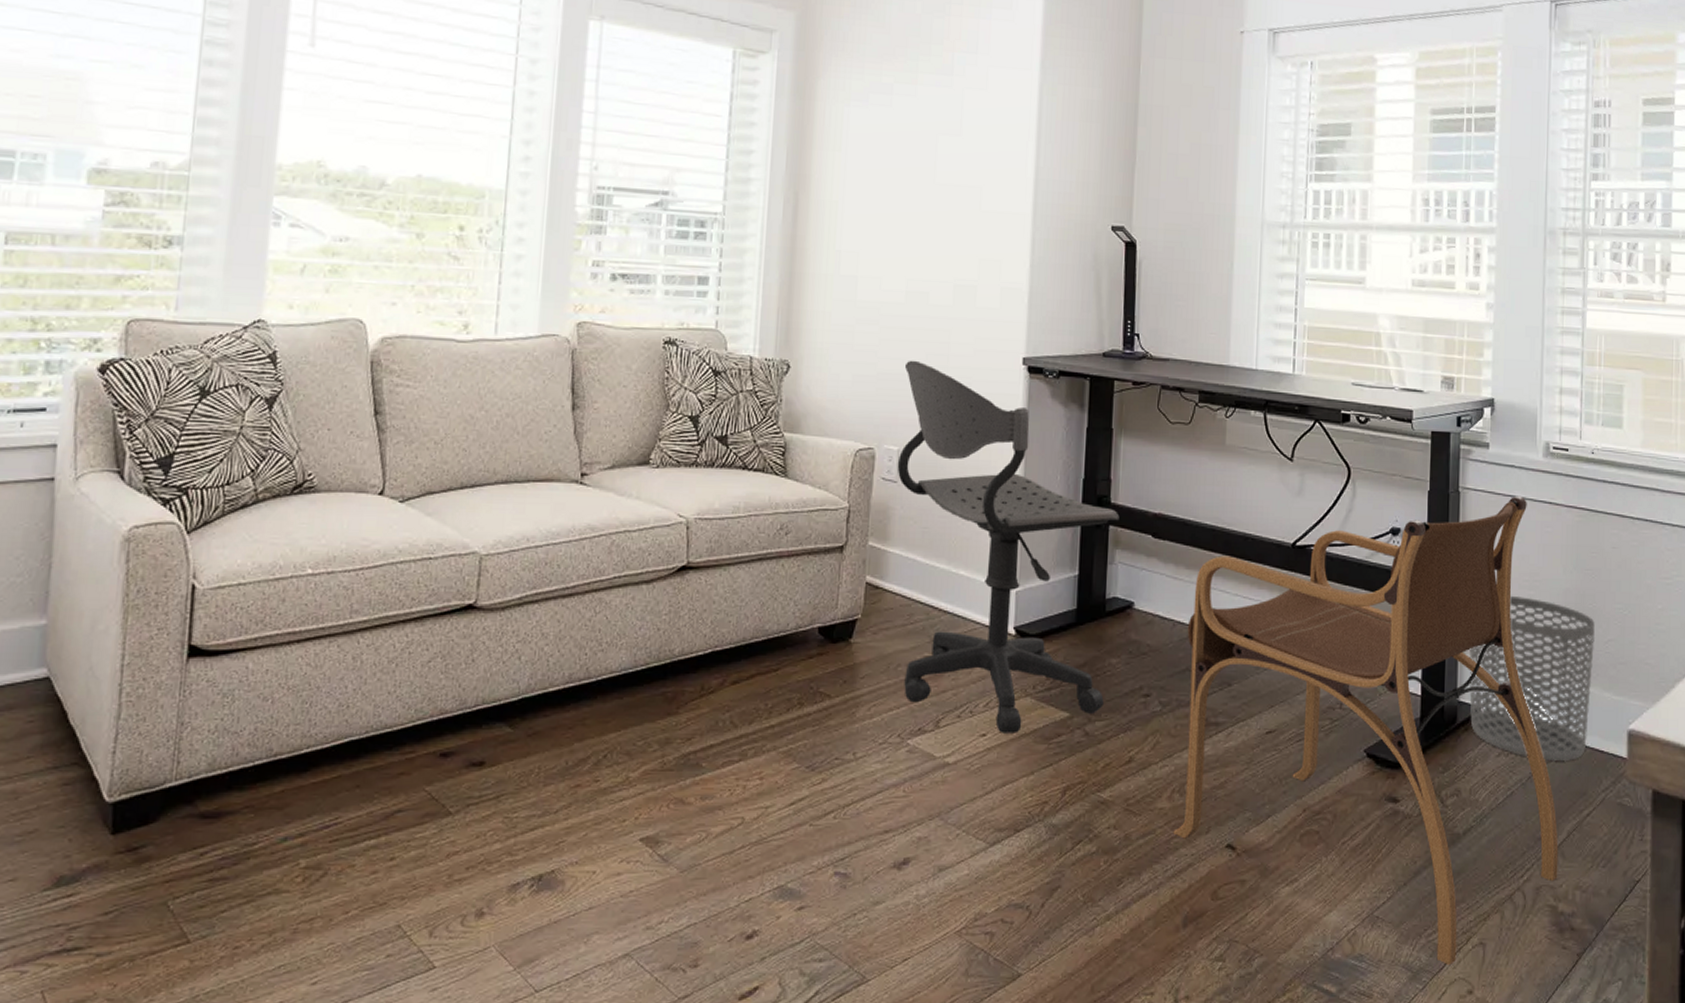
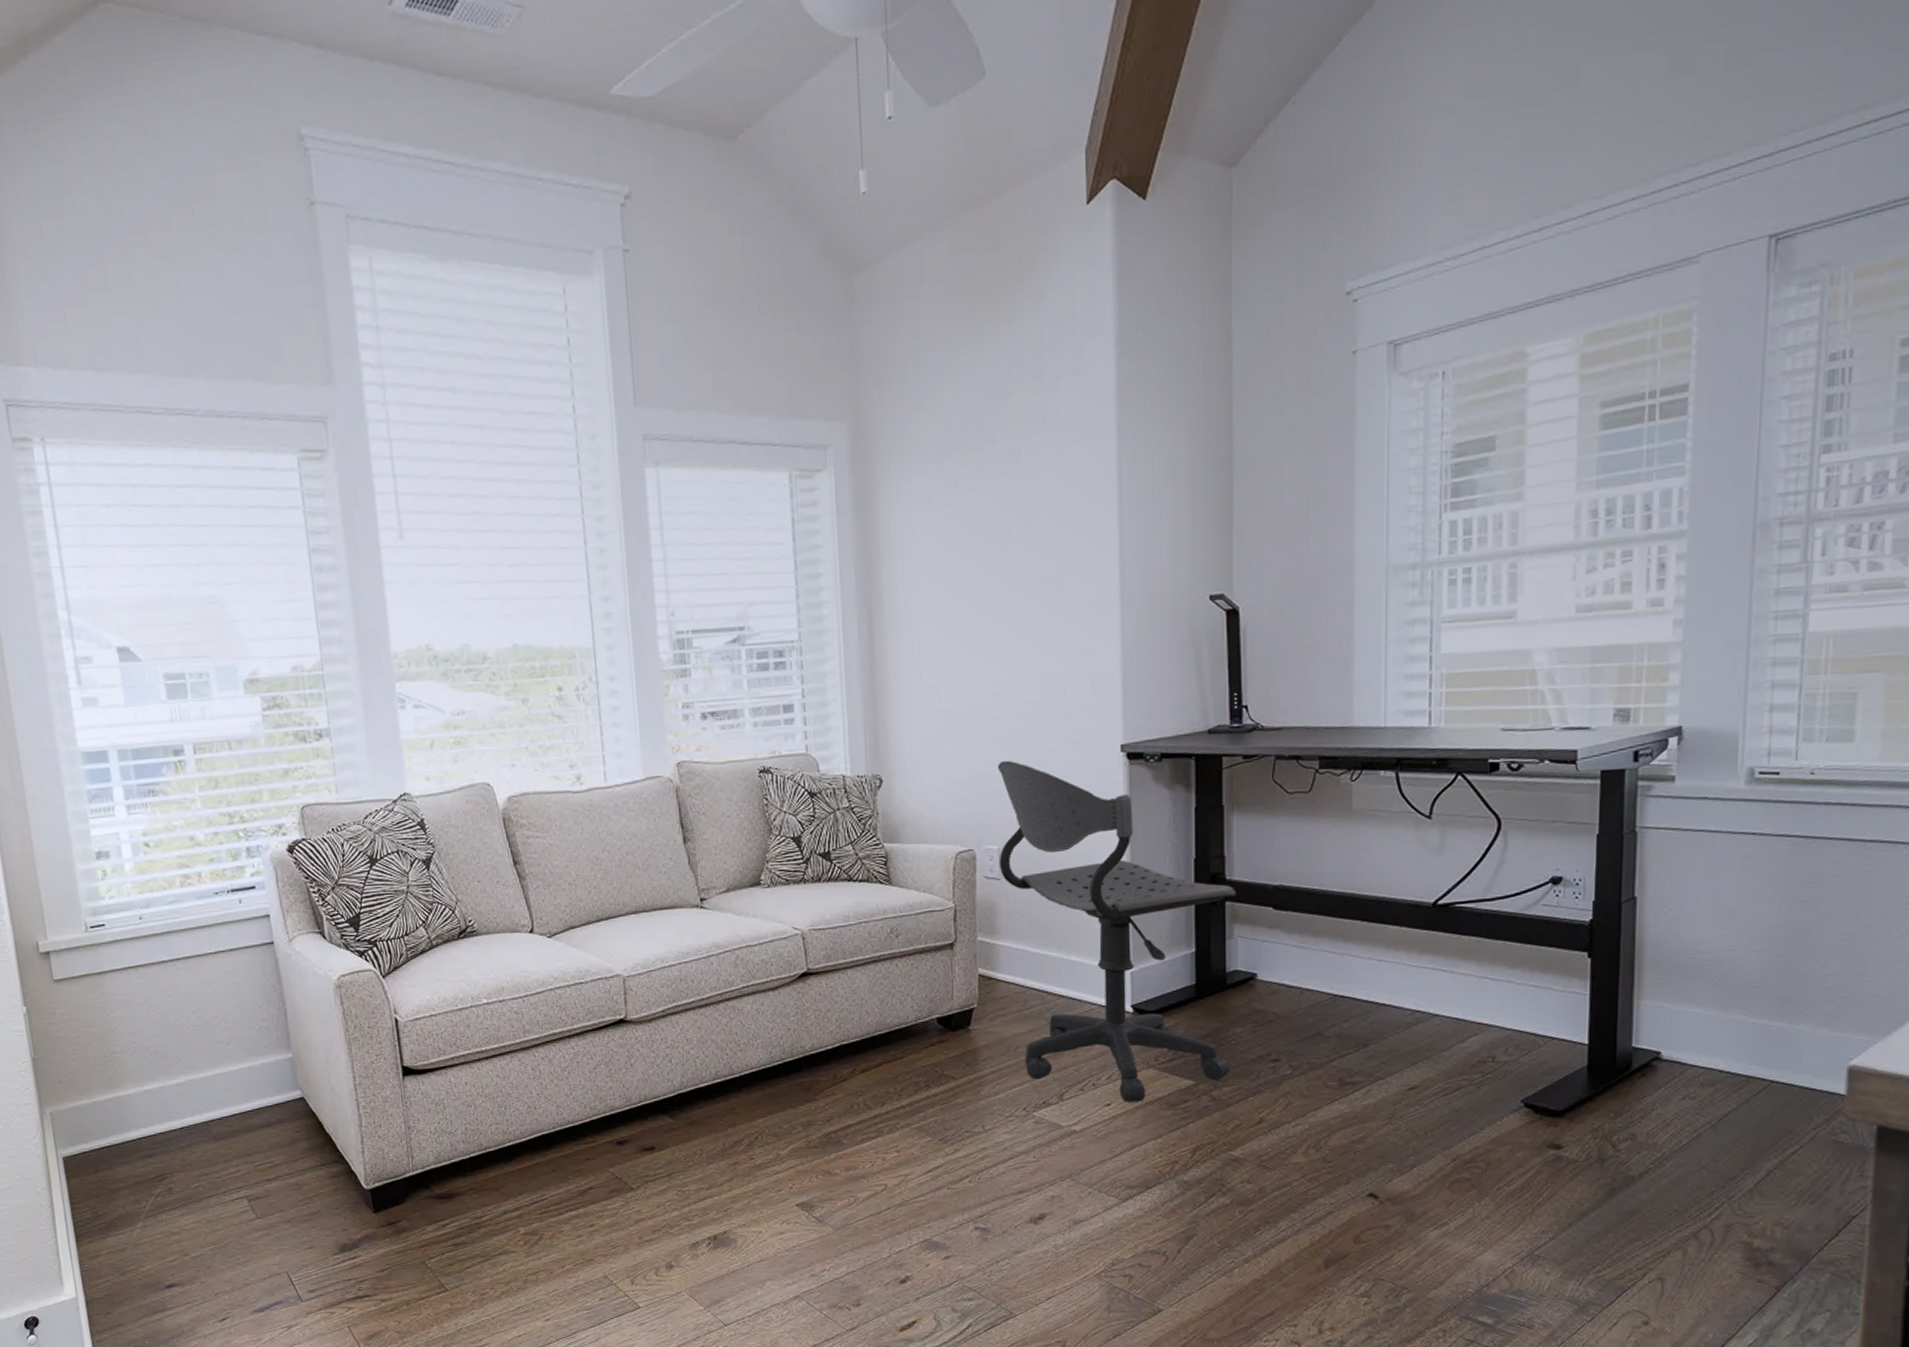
armchair: present [1173,495,1559,965] -> none [1310,829,1755,1298]
waste bin: present [1469,595,1595,761] -> none [1647,935,1809,1101]

